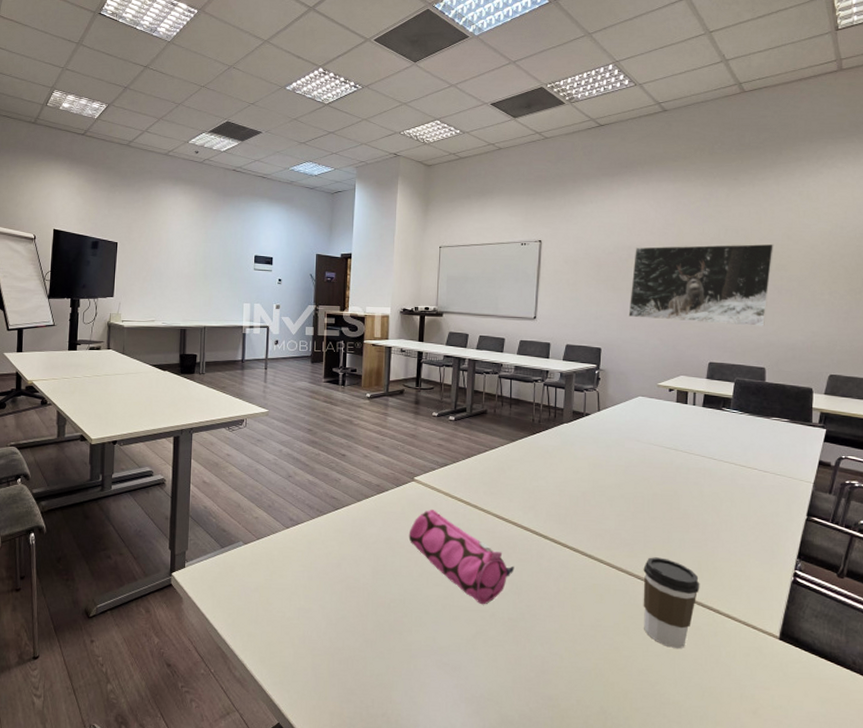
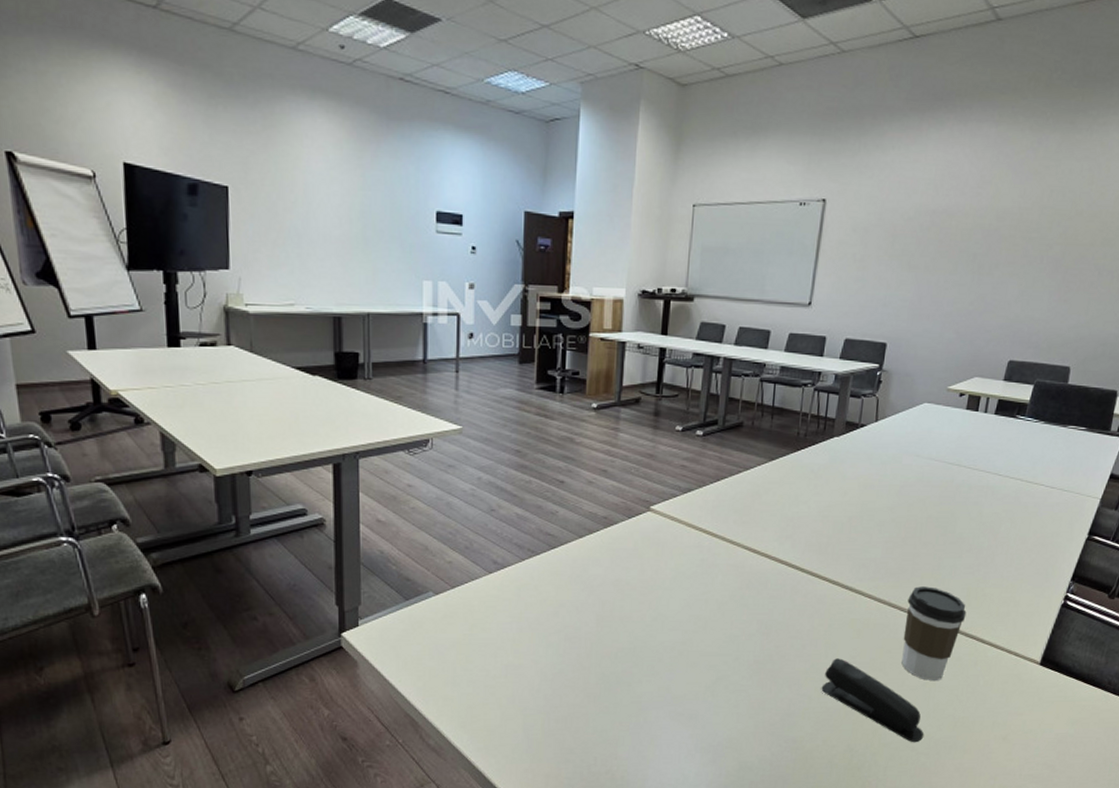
pencil case: present [408,509,515,605] -> none [641,543,765,649]
stapler: none [571,620,674,710] -> present [821,658,924,743]
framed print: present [628,243,774,326] -> none [923,210,1104,316]

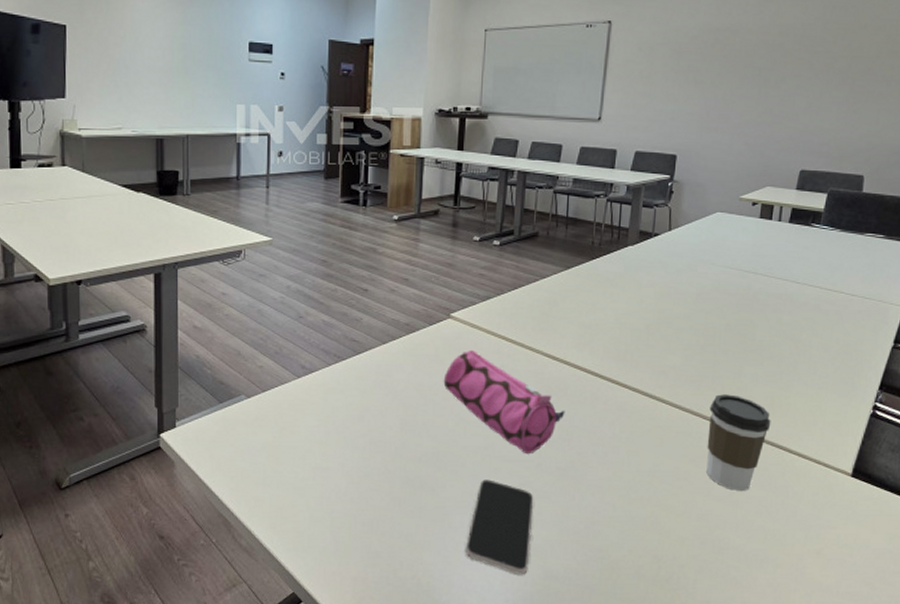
pencil case: none [641,543,765,649] -> present [443,349,565,455]
smartphone: none [660,674,731,768] -> present [465,479,534,575]
stapler: present [821,658,924,743] -> none [625,466,734,555]

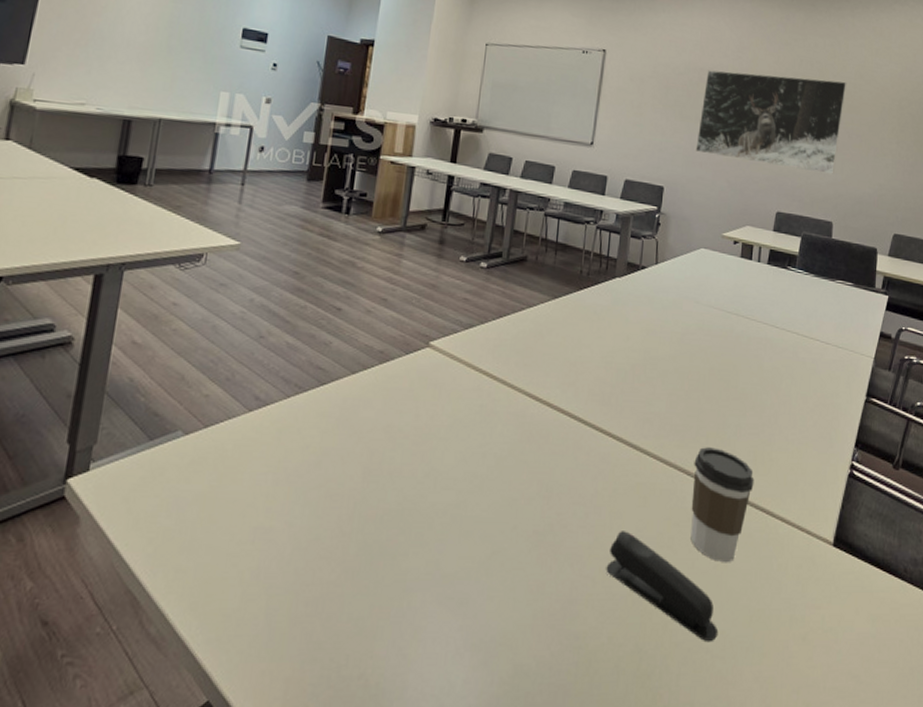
pencil case: present [443,349,565,455] -> none [415,384,546,514]
smartphone: present [465,479,534,575] -> none [424,545,507,672]
stapler: none [625,466,734,555] -> present [606,531,719,643]
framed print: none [711,24,888,126] -> present [695,70,847,174]

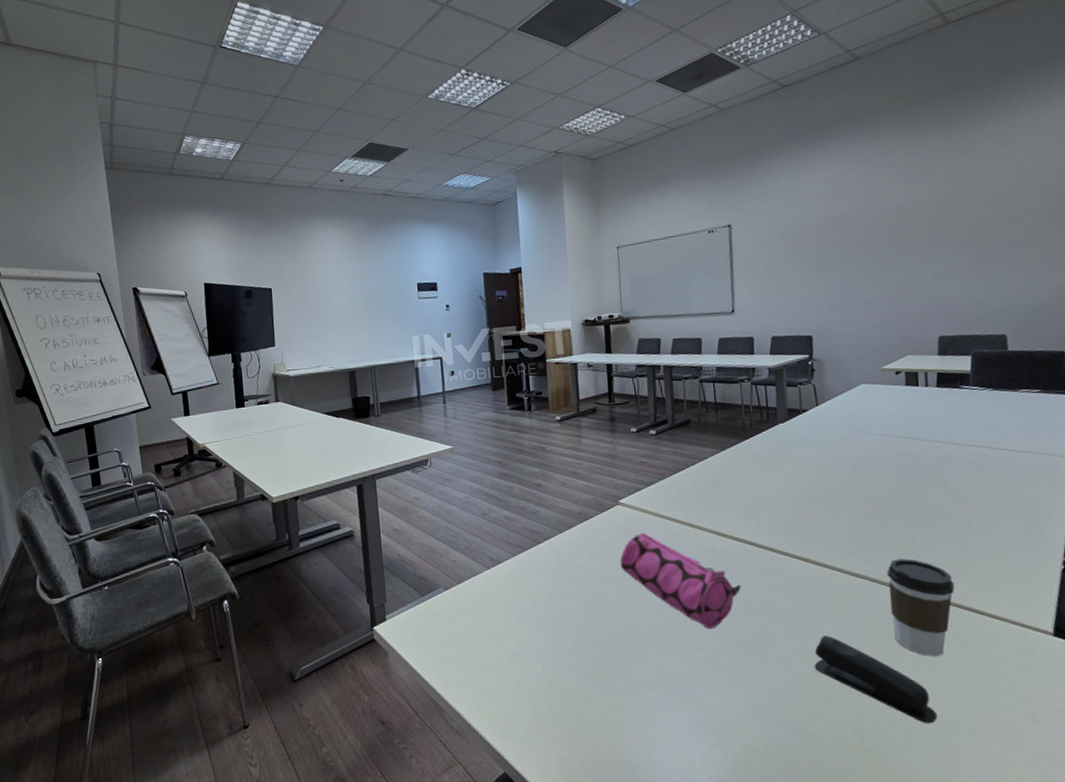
pencil case: none [415,384,546,514] -> present [620,532,741,630]
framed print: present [695,70,847,174] -> none [839,192,1003,297]

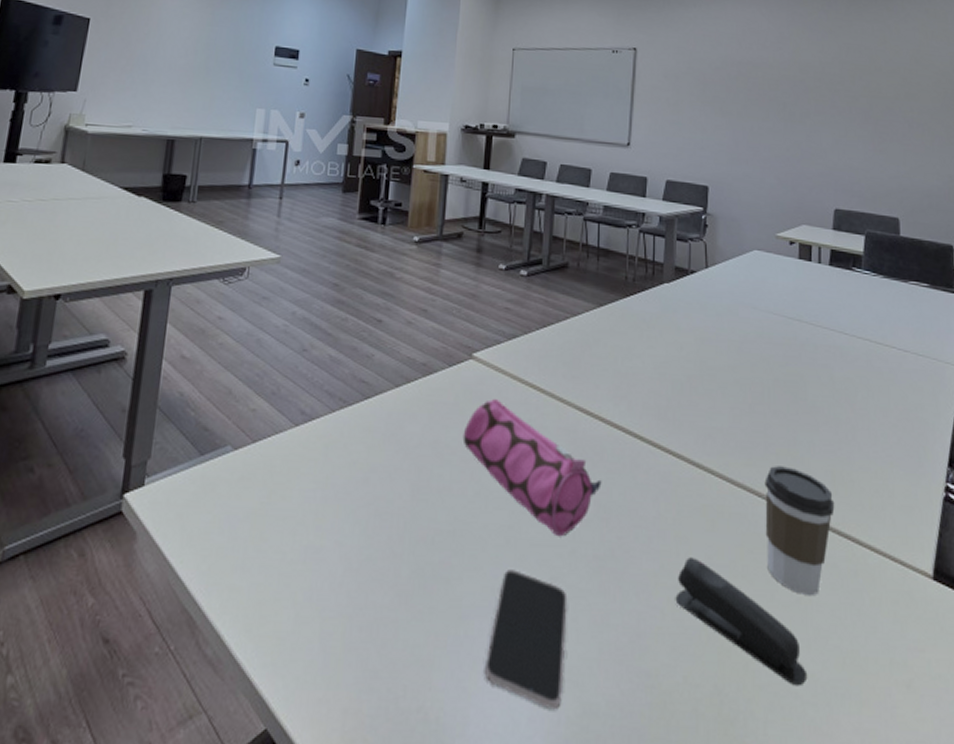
smartphone: none [661,655,727,751] -> present [484,569,568,710]

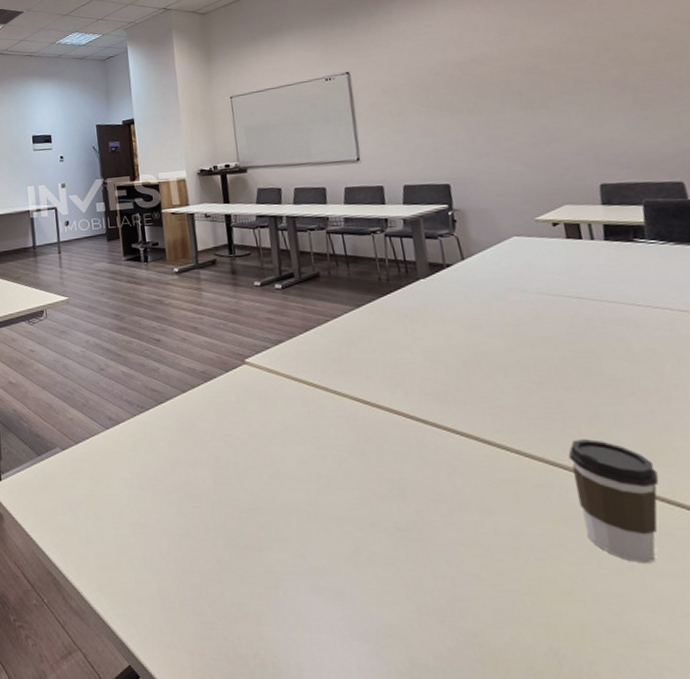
pencil case: present [462,398,602,537] -> none [249,395,391,512]
smartphone: present [484,569,568,710] -> none [307,540,389,662]
stapler: present [675,557,808,686] -> none [488,528,658,651]

